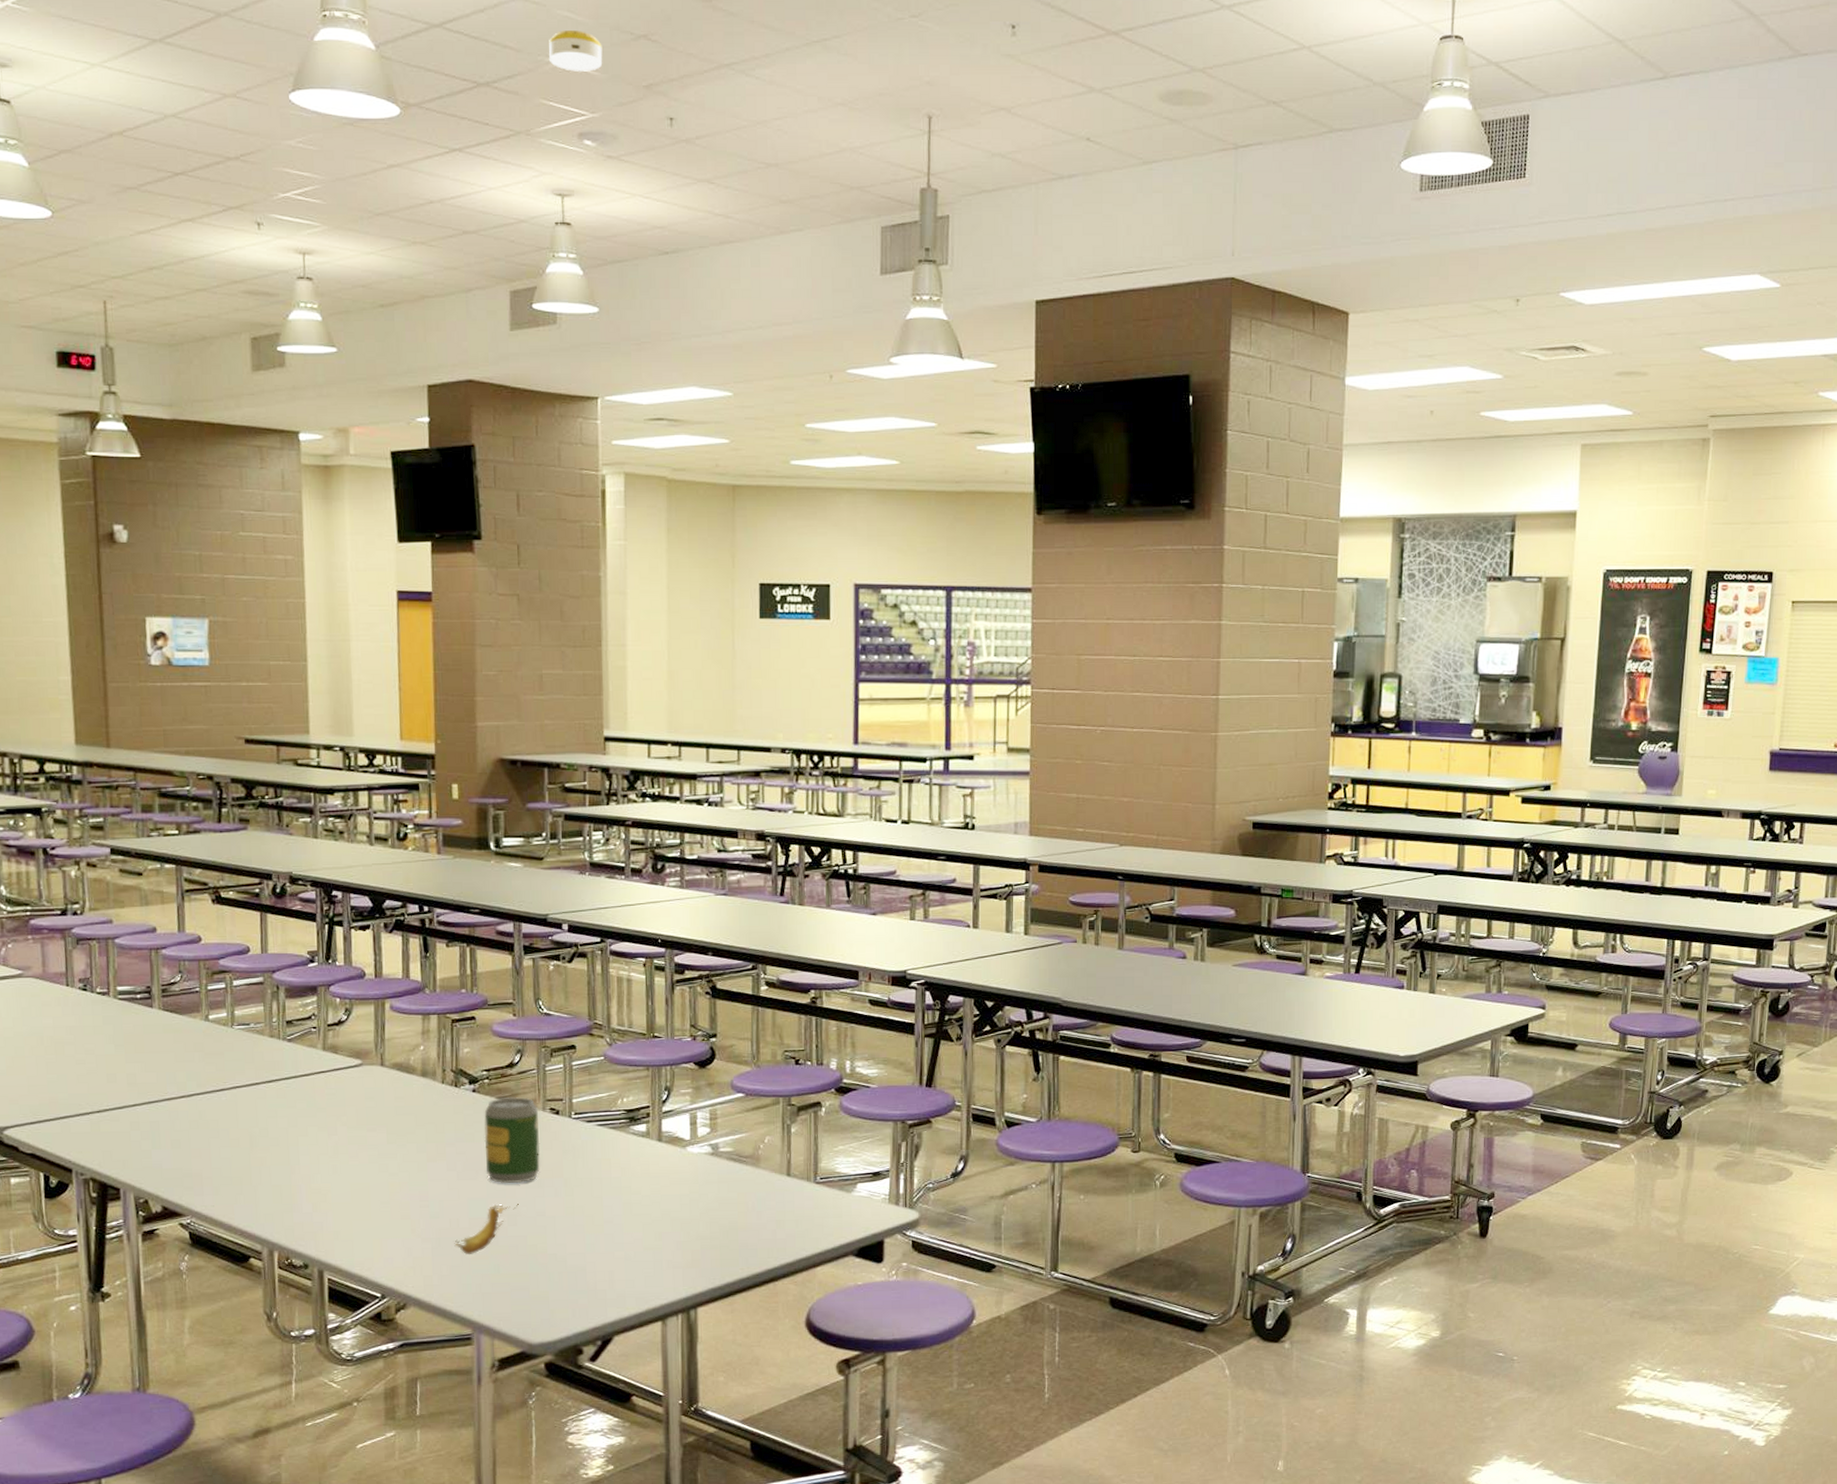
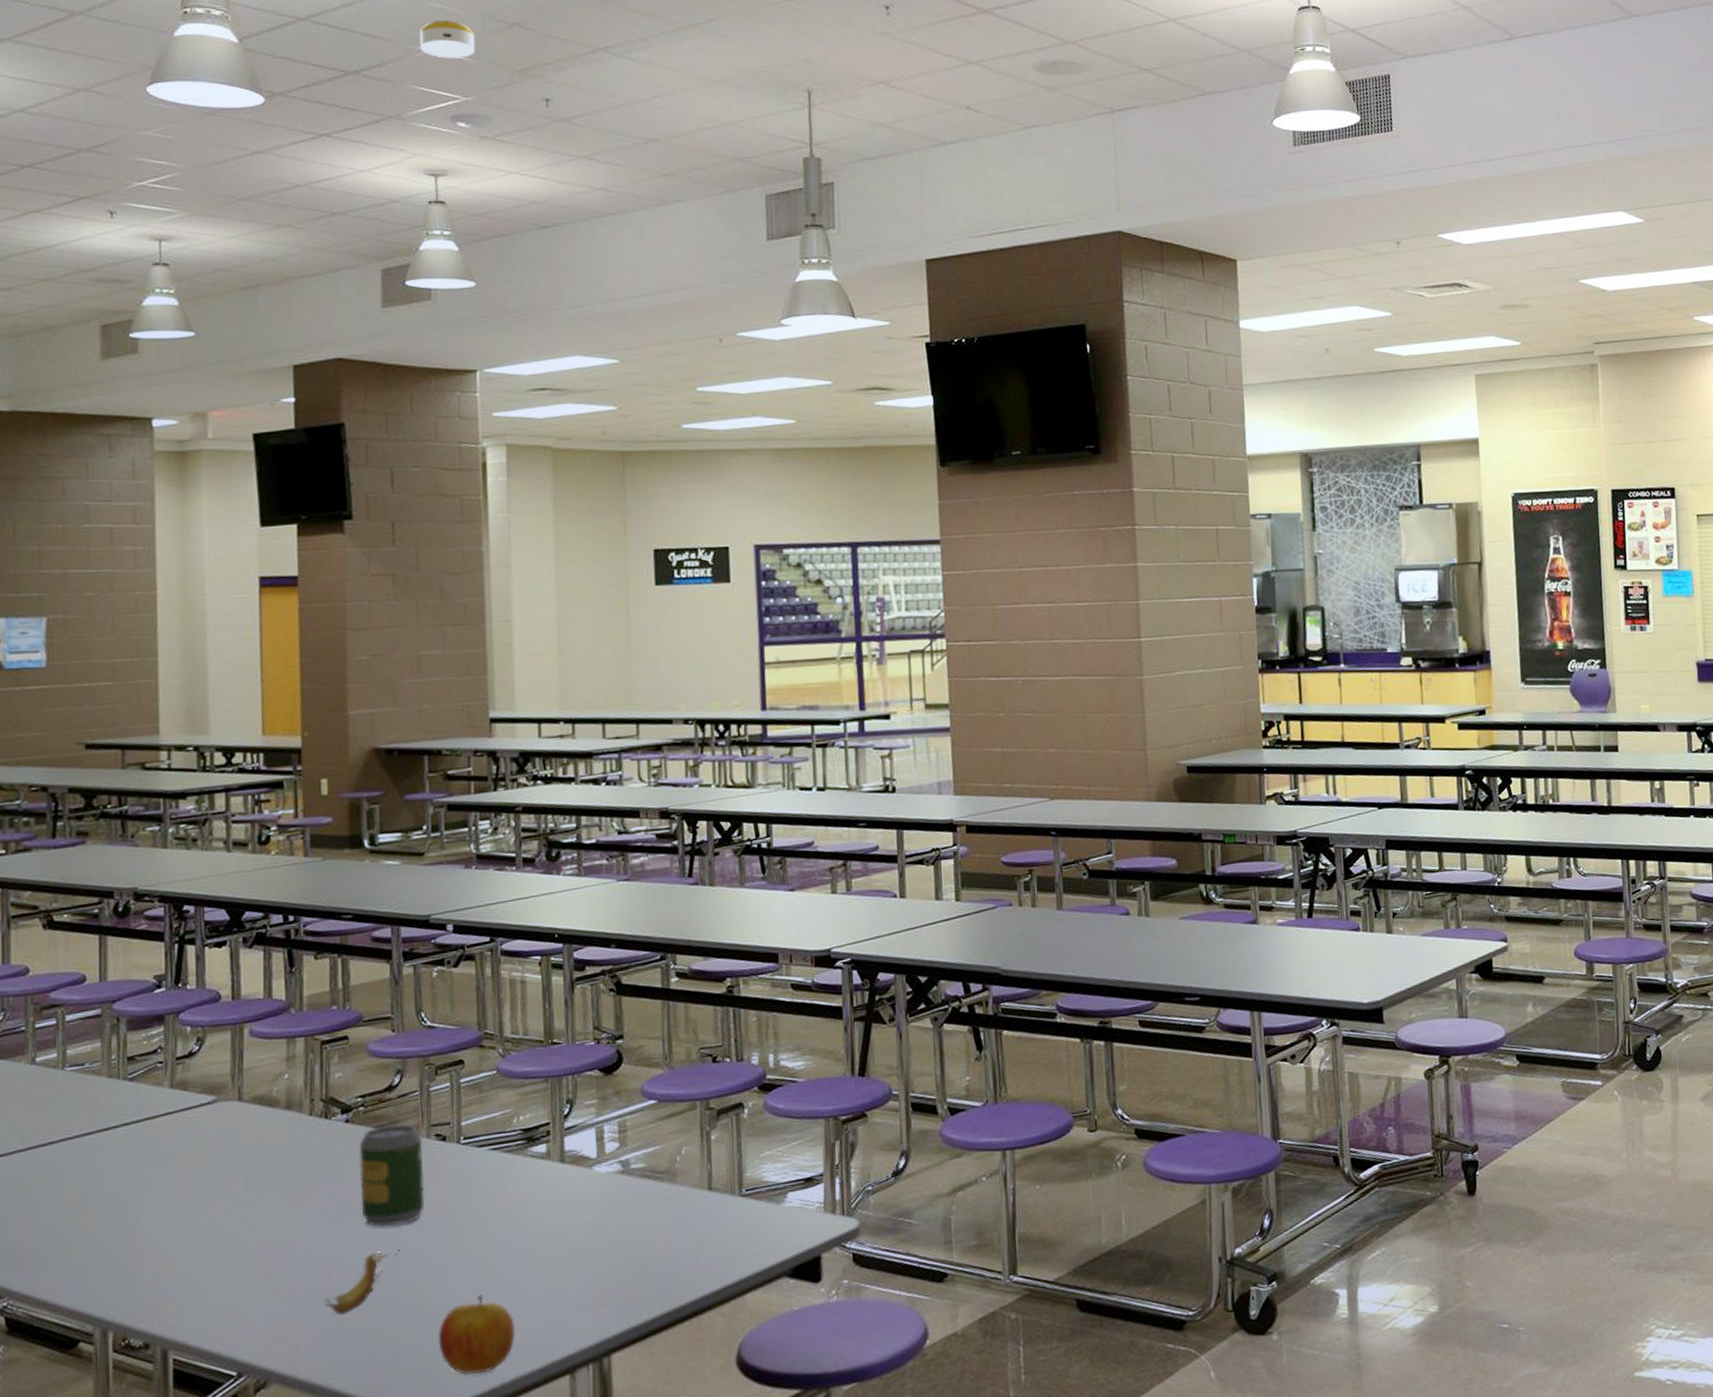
apple: none [550,1248,616,1313] -> present [438,1294,515,1375]

